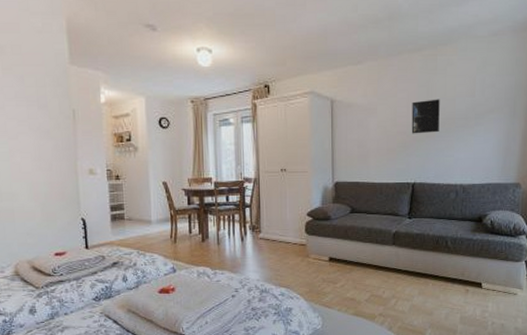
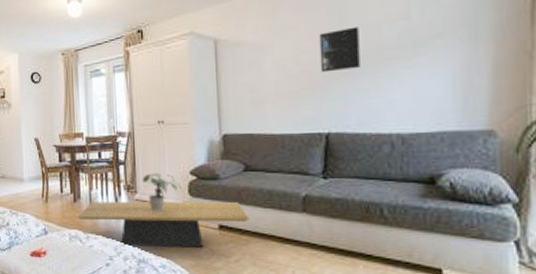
coffee table: none [206,238,353,279] -> present [78,201,250,248]
potted plant: none [265,215,300,248] -> present [142,173,182,212]

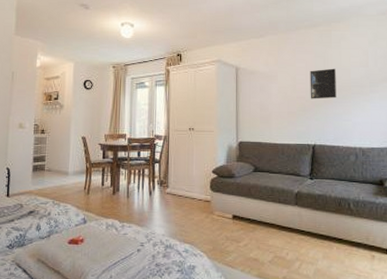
coffee table: present [78,201,250,248] -> none [115,194,256,235]
potted plant: present [142,173,182,212] -> none [173,171,205,204]

